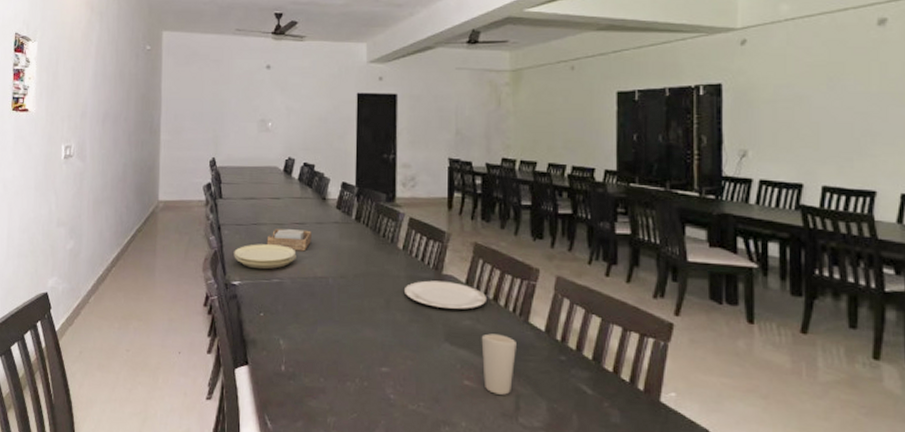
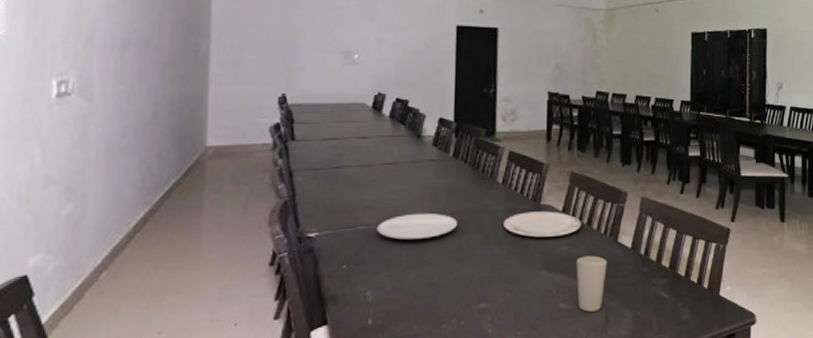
plate: present [234,244,296,270] -> none [309,188,387,217]
napkin holder: present [266,229,312,252] -> none [351,170,405,194]
plate: none [288,271,361,298] -> present [376,212,458,241]

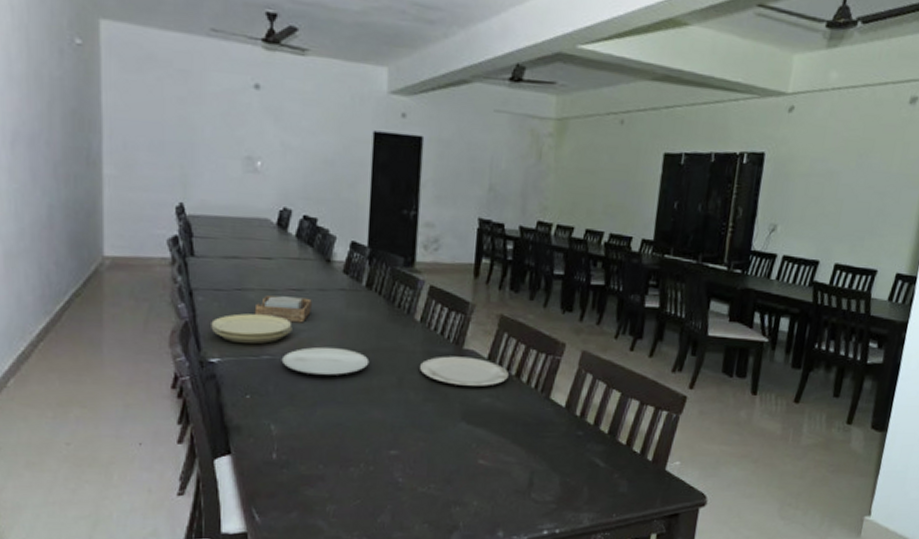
plate: none [309,188,387,217] -> present [211,313,292,345]
napkin holder: none [351,170,405,194] -> present [254,295,312,323]
cup: present [576,256,607,312] -> none [499,411,536,472]

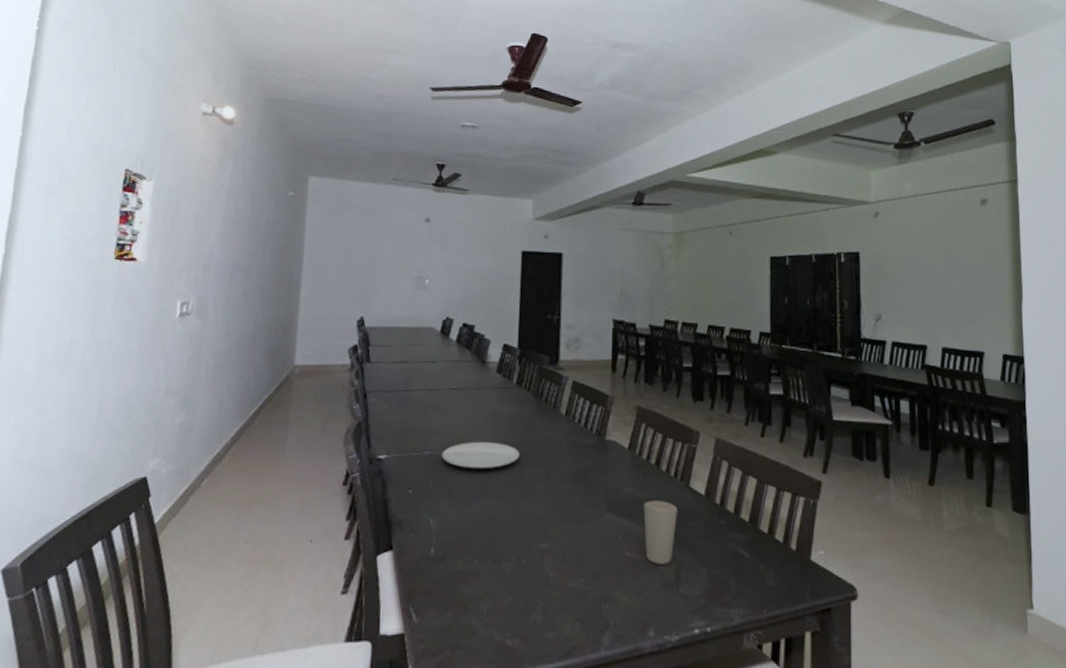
plate: present [211,313,292,345] -> none [381,412,452,441]
napkin holder: present [254,295,312,323] -> none [419,395,469,420]
plate: present [420,356,510,387] -> none [566,447,650,477]
cup: none [499,411,536,472] -> present [643,500,677,564]

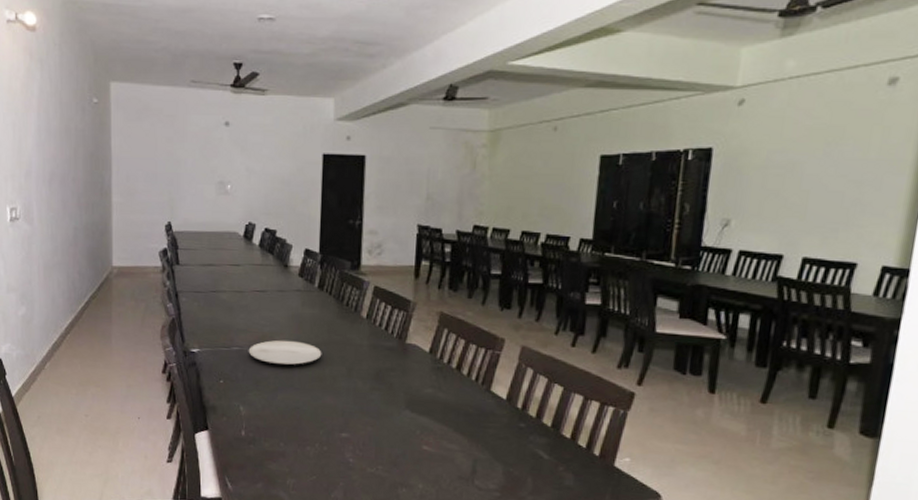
cup: present [643,500,677,564] -> none [442,401,477,459]

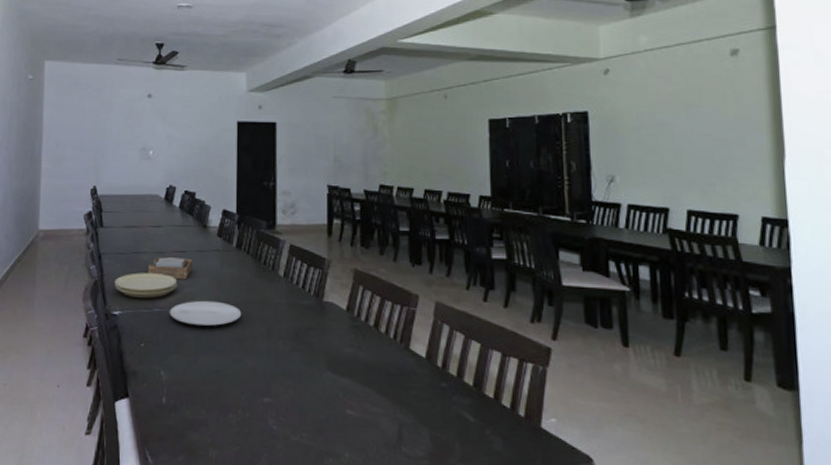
plate: none [192,311,257,338] -> present [114,273,178,299]
napkin holder: none [226,296,273,320] -> present [147,257,193,280]

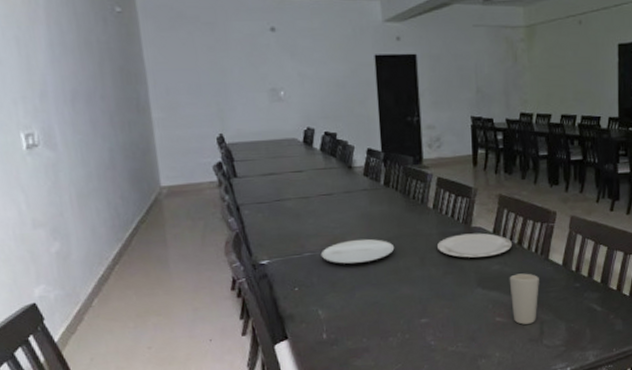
plate: present [114,273,178,299] -> none [258,218,327,246]
napkin holder: present [147,257,193,280] -> none [293,200,341,223]
plate: none [286,308,368,338] -> present [437,232,513,258]
cup: none [363,361,398,424] -> present [509,273,539,325]

